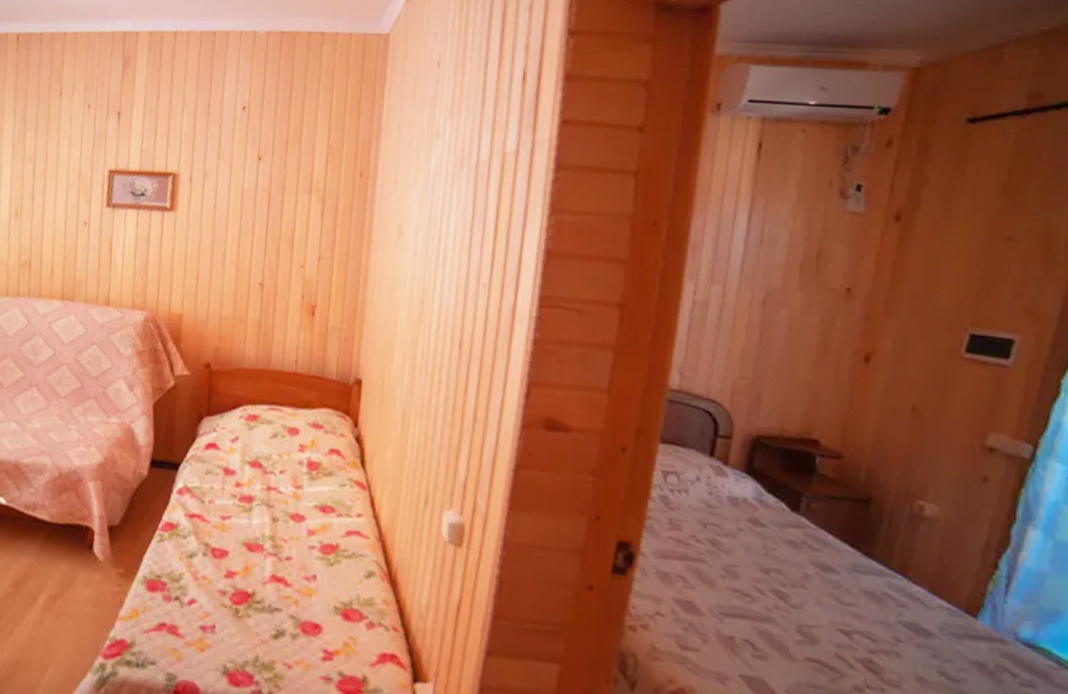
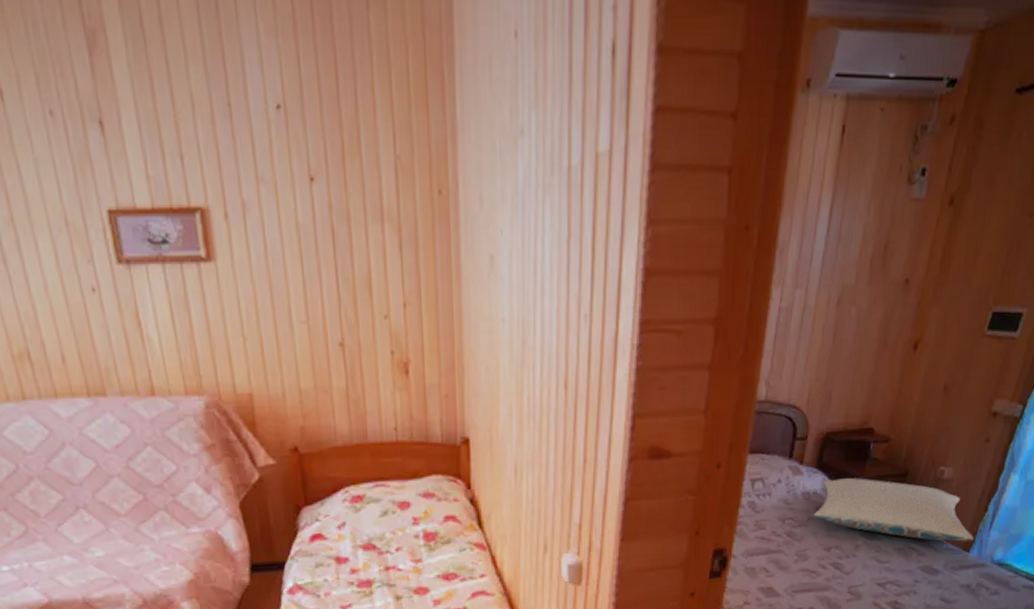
pillow: none [745,488,982,604] -> present [814,478,974,541]

